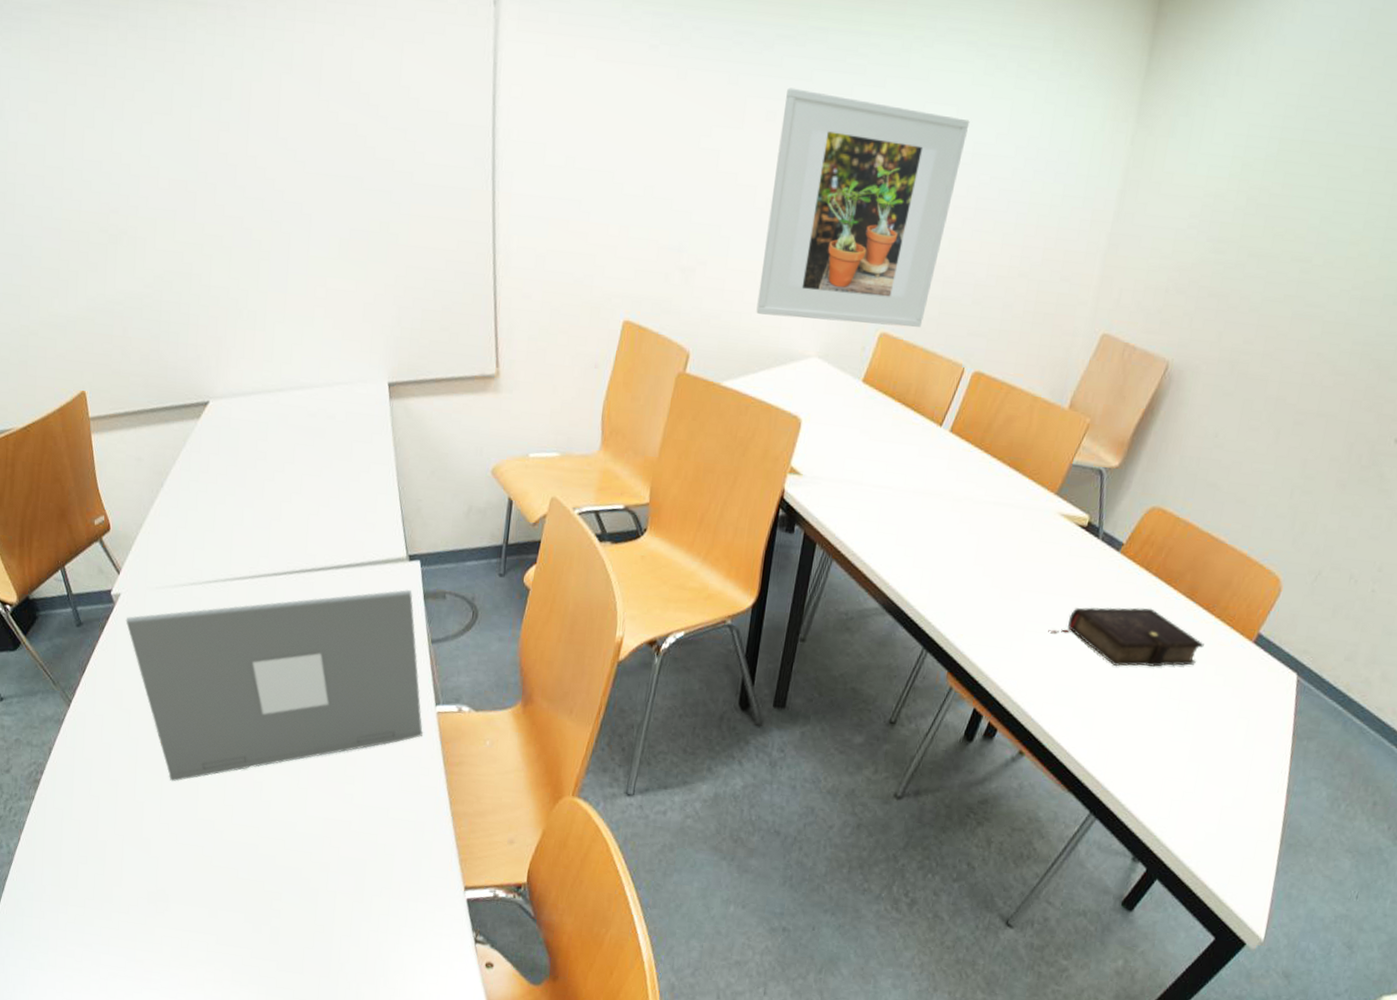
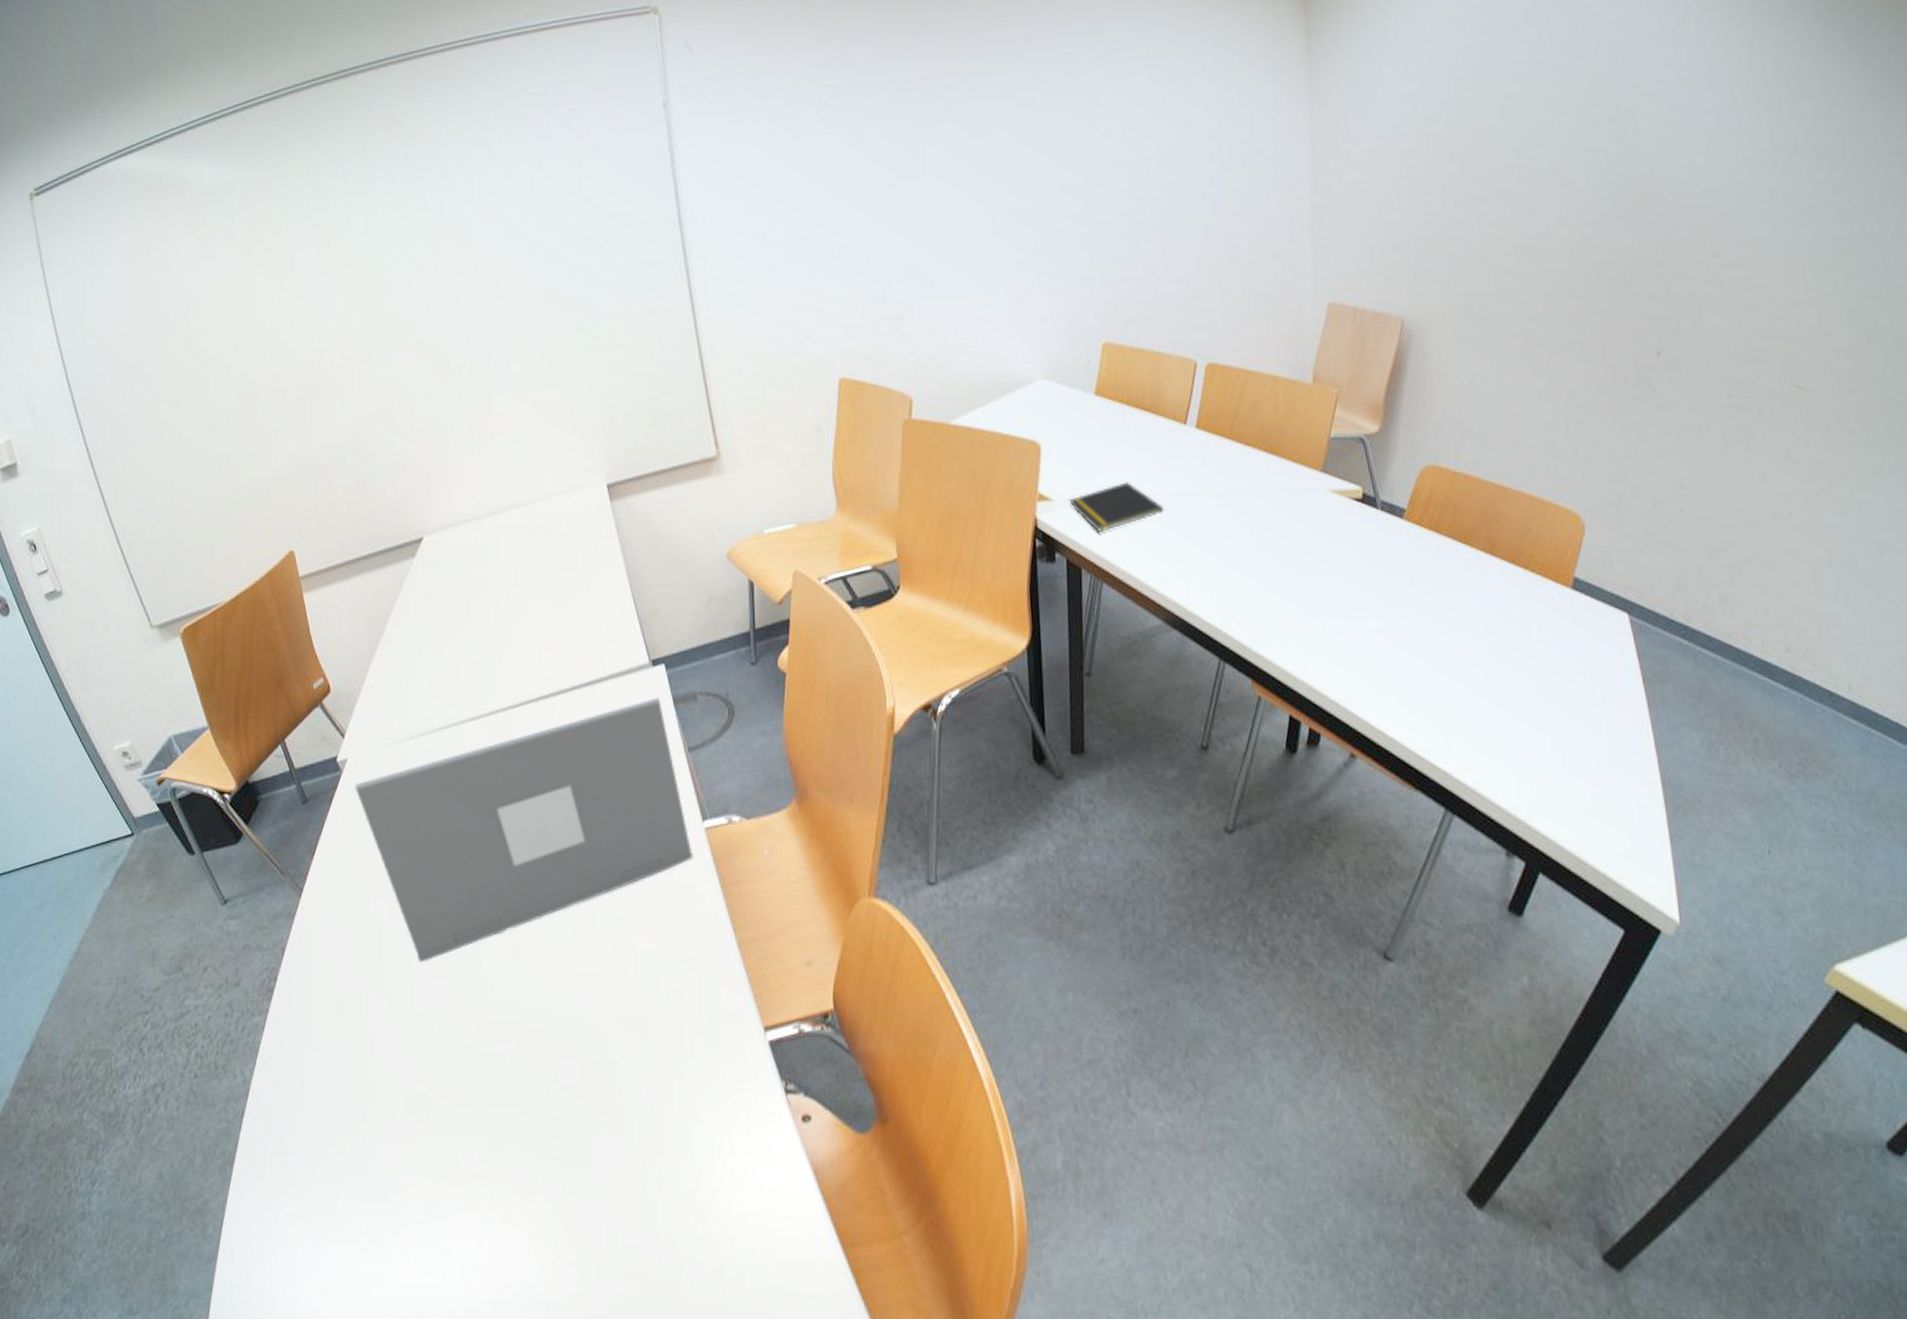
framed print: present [756,87,970,327] -> none [962,127,1148,347]
notepad: none [817,471,904,513] -> present [1069,482,1164,532]
book: present [1048,607,1204,667] -> none [1349,572,1520,642]

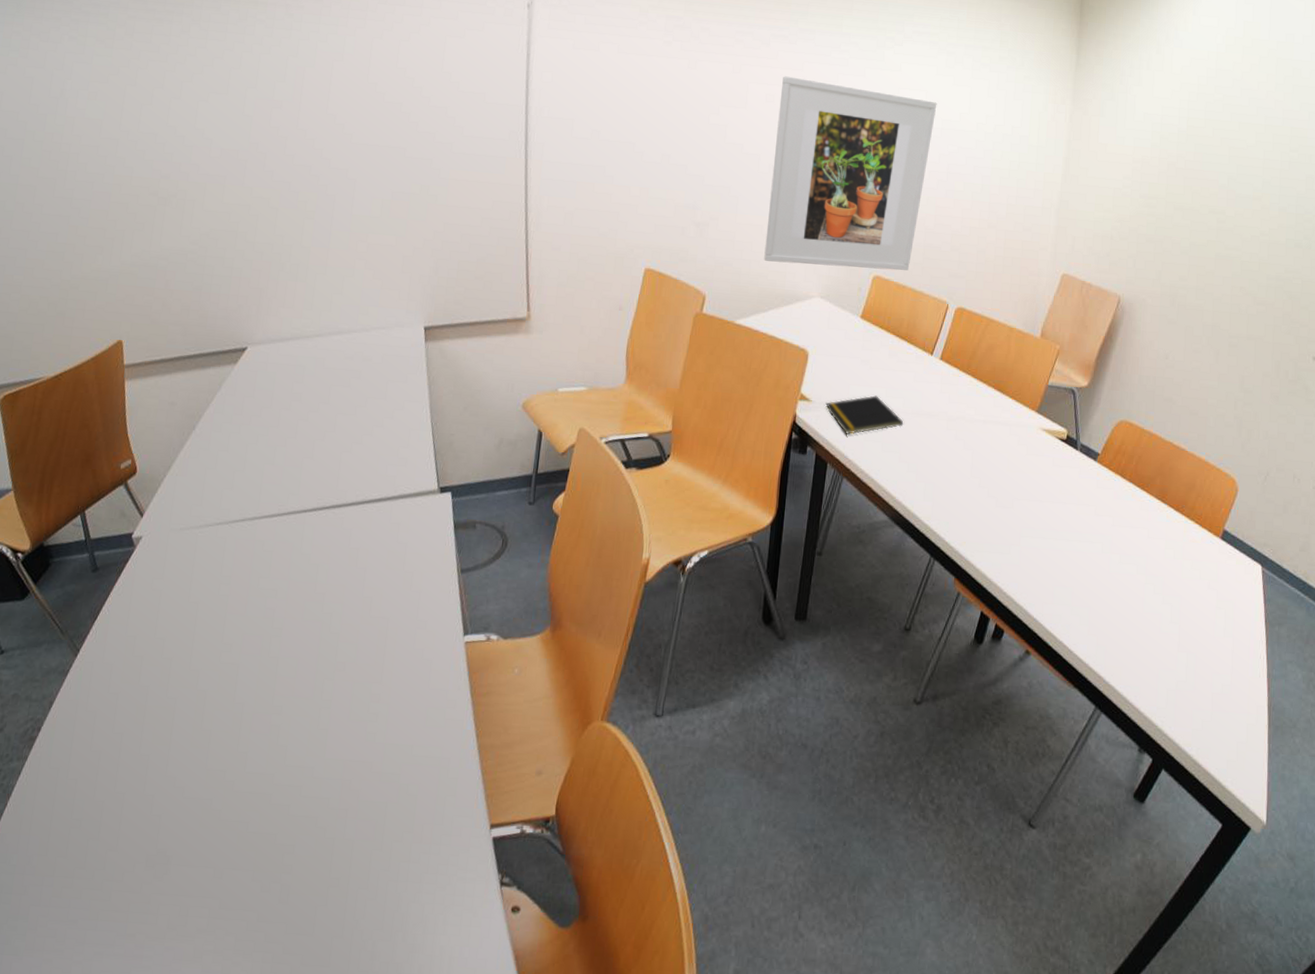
laptop: present [355,697,693,963] -> none [145,520,450,731]
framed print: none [962,127,1148,347] -> present [764,76,937,271]

